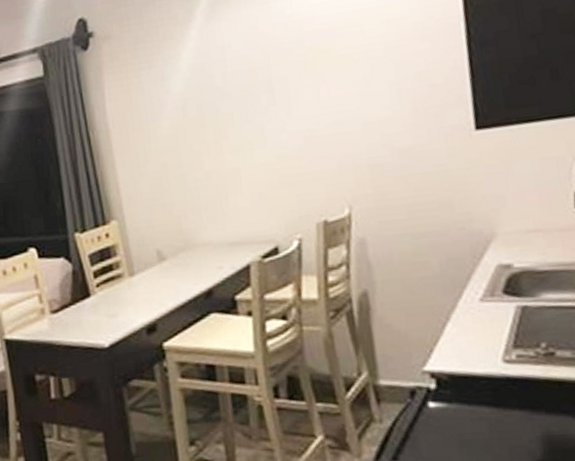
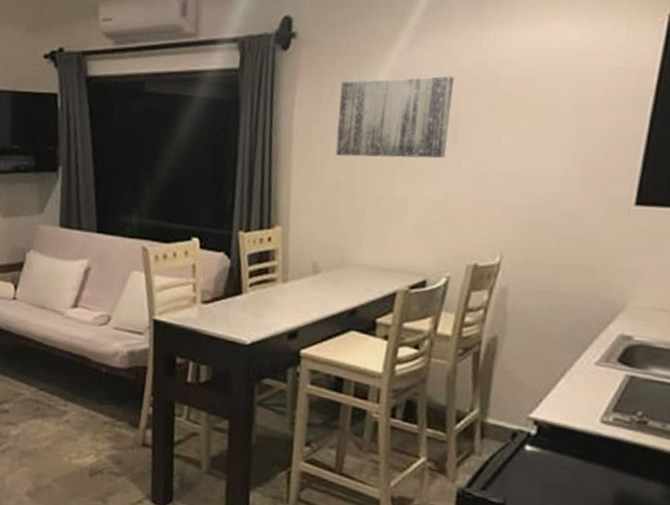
wall art: none [147,42,267,140] -> present [335,75,455,158]

